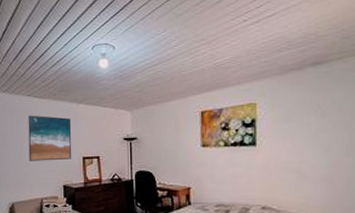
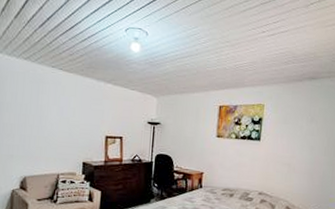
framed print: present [28,115,72,161] -> none [47,87,97,137]

